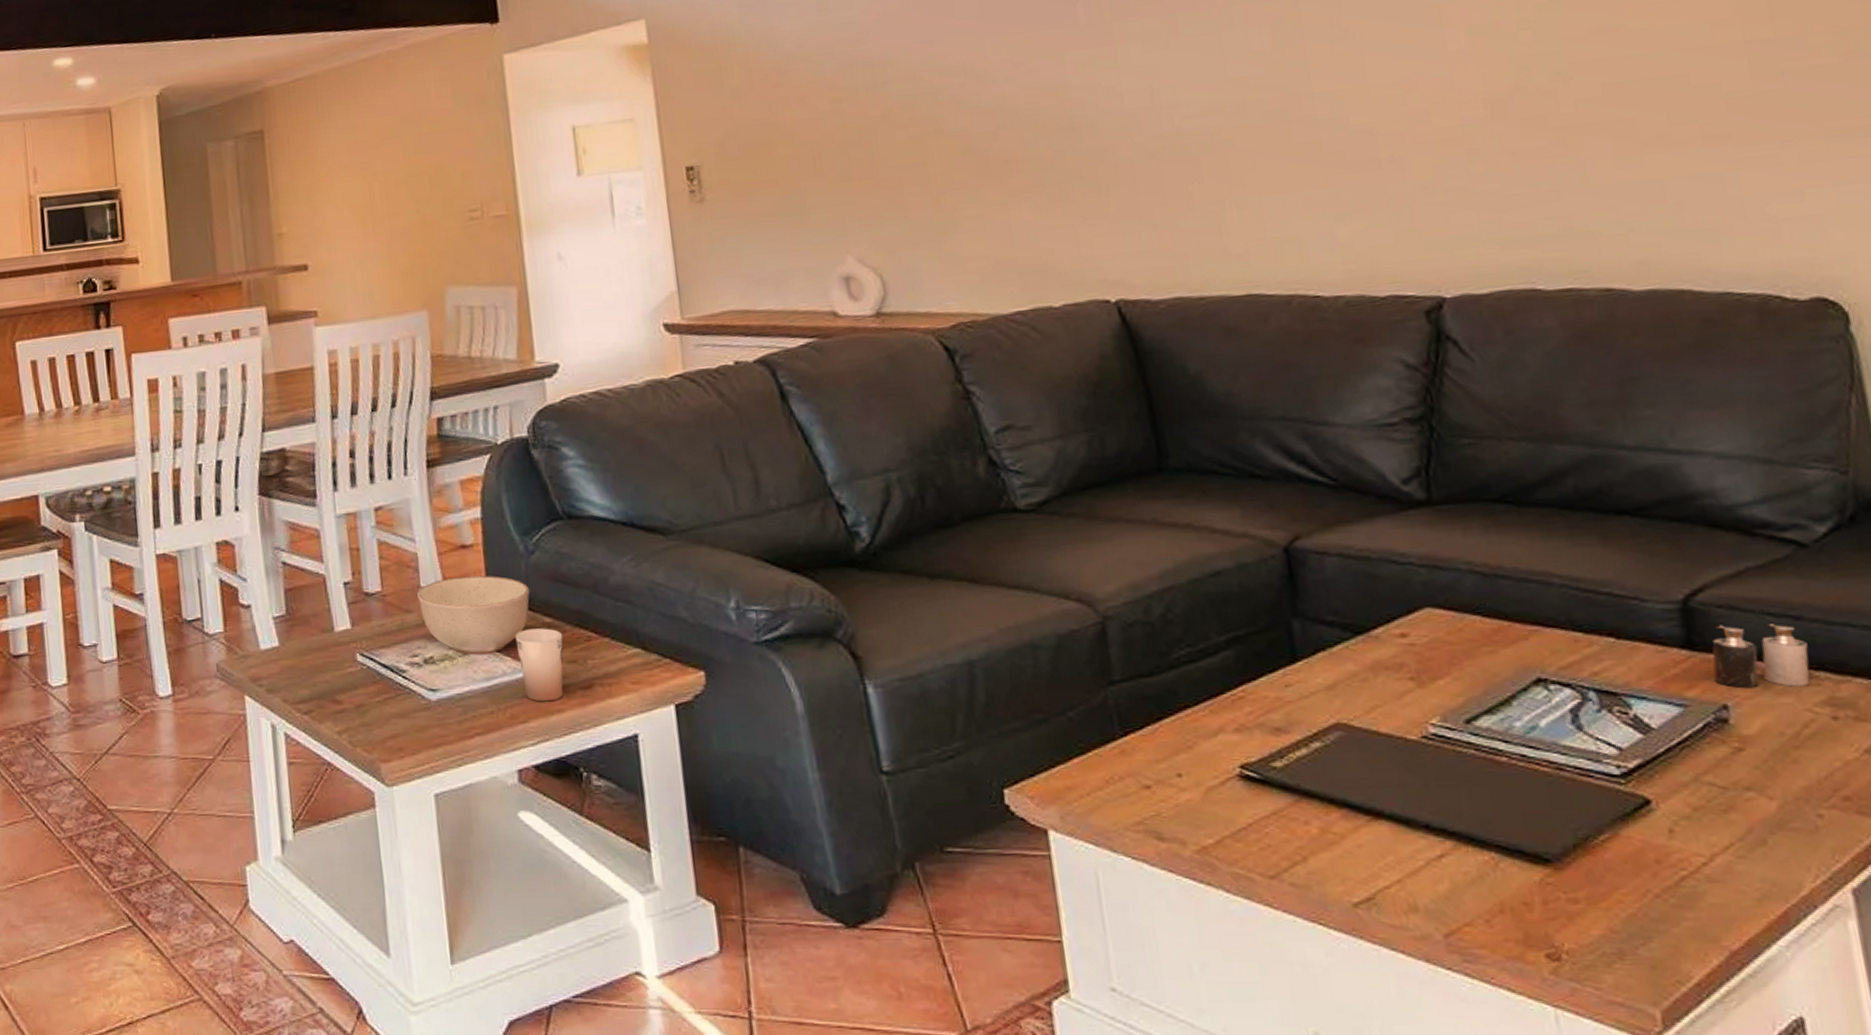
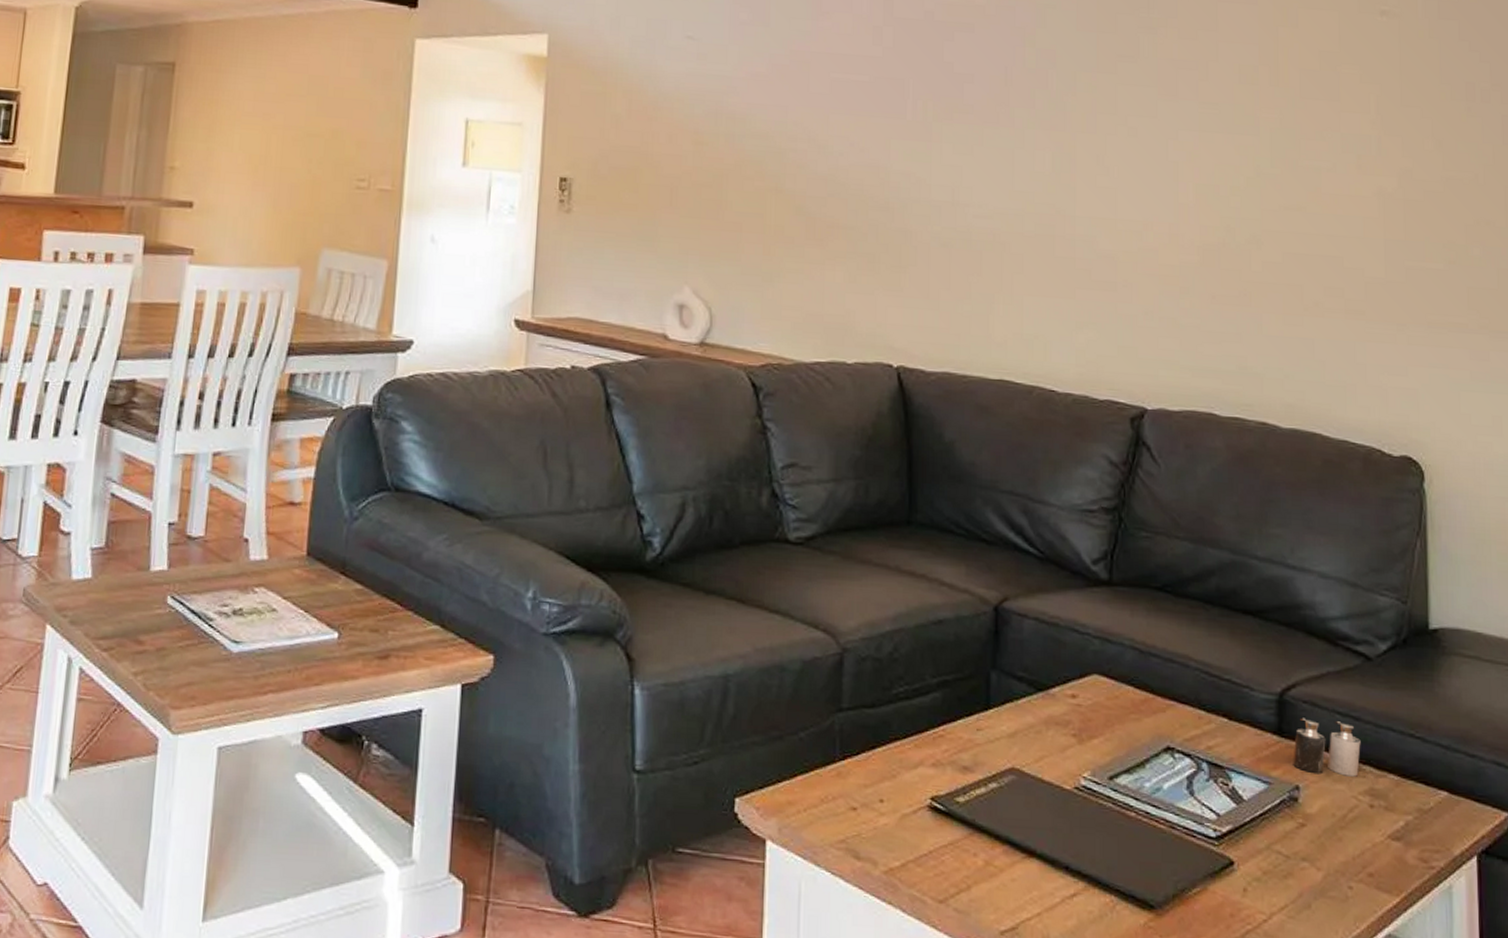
bowl: present [416,575,530,656] -> none [238,532,347,613]
cup: present [515,628,564,702] -> none [324,593,370,667]

